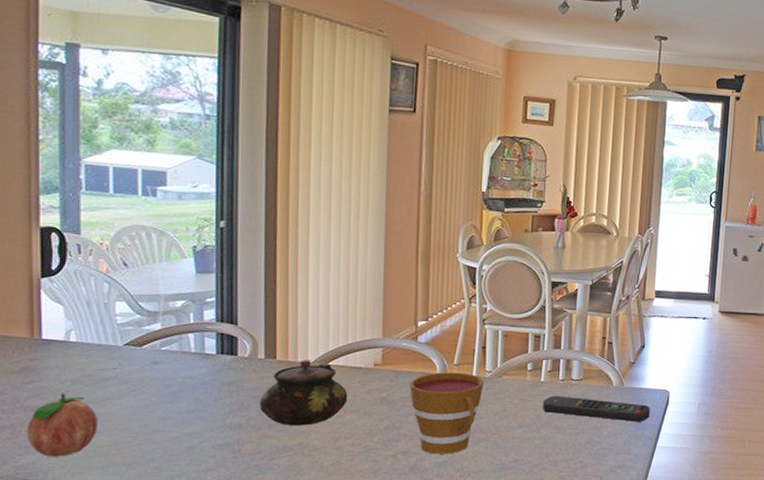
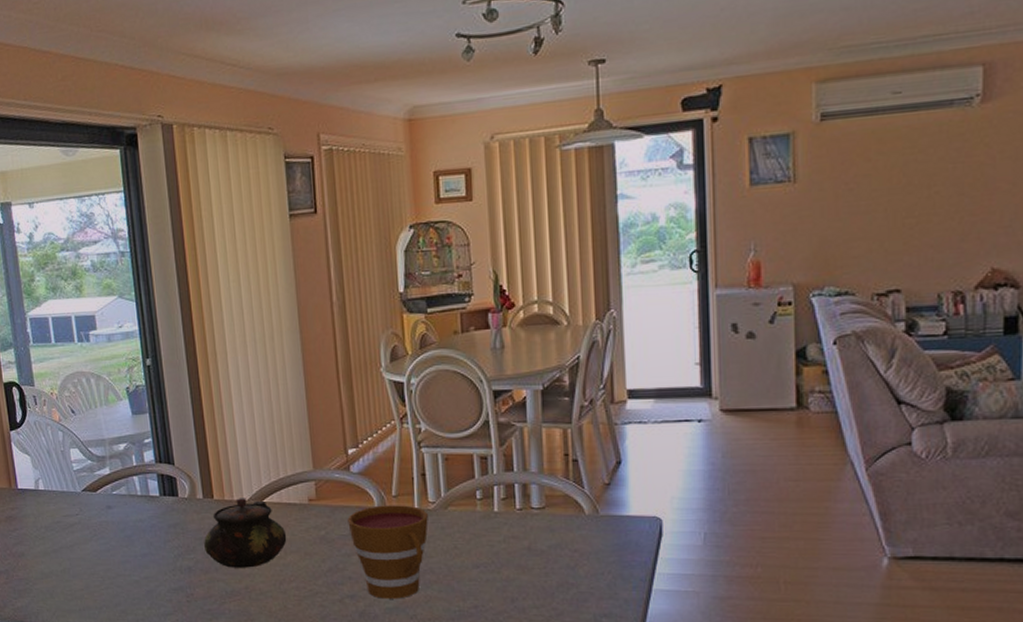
fruit: present [26,393,98,457] -> none [17,539,71,600]
remote control: present [542,396,651,422] -> none [499,528,639,559]

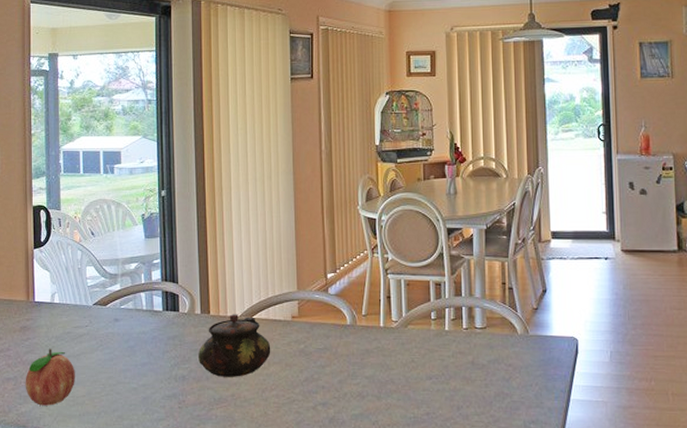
fruit: none [17,539,71,600] -> present [25,349,75,406]
cup: present [348,505,428,599] -> none [324,323,391,406]

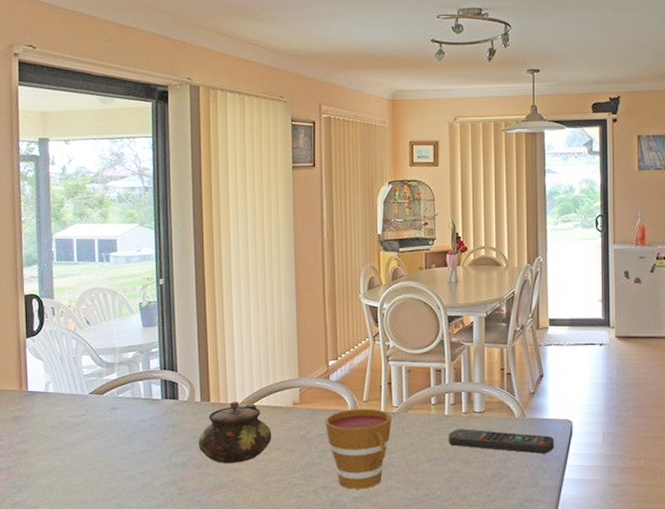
fruit: present [25,349,75,406] -> none [19,438,72,495]
cup: none [324,323,391,406] -> present [325,409,392,489]
remote control: none [448,345,560,373] -> present [448,429,555,454]

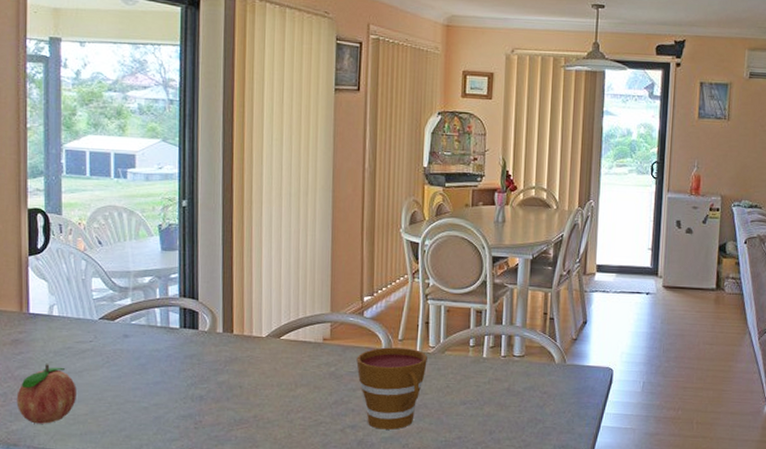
fruit: none [19,438,72,495] -> present [16,364,77,424]
teapot: present [199,401,272,463] -> none [218,334,299,398]
remote control: present [448,429,555,454] -> none [484,372,594,401]

